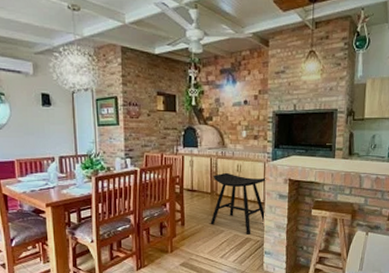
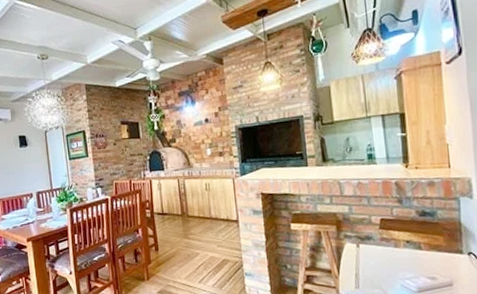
stool: present [210,172,267,234] -> none [182,192,242,256]

